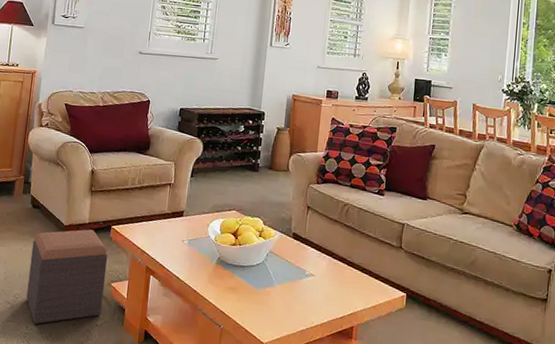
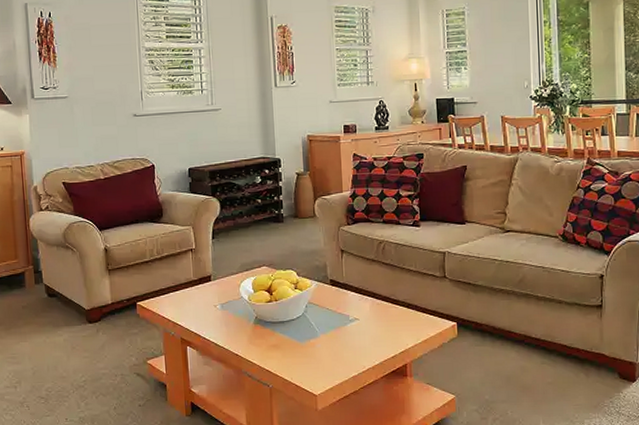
footstool: present [26,229,108,325] -> none [55,310,142,415]

